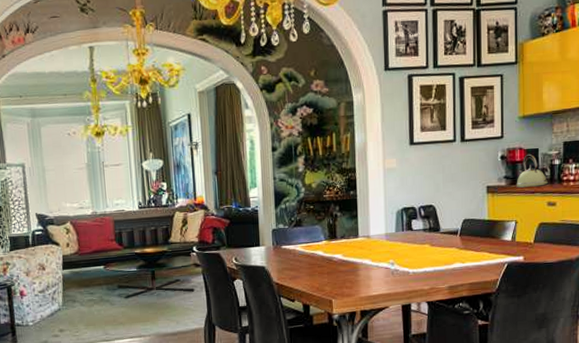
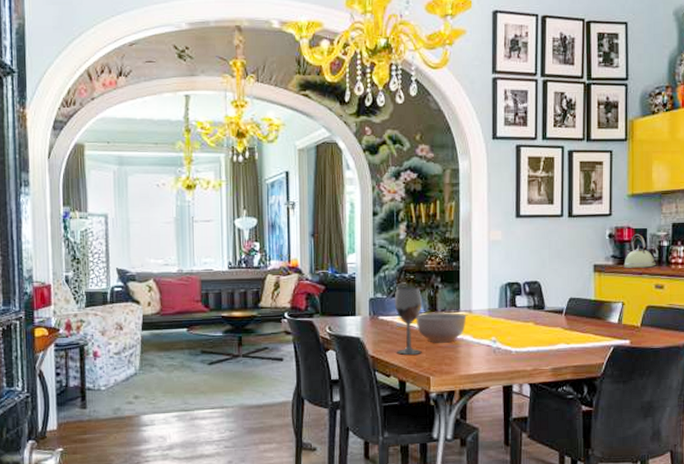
wine glass: none [295,216,324,281] -> present [394,287,422,355]
bowl: none [317,238,365,268] -> present [416,312,467,343]

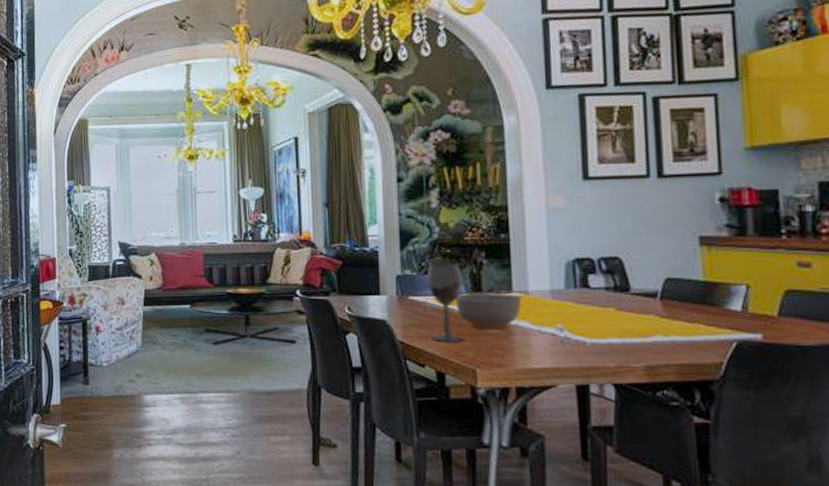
kettle: present [623,233,657,268] -> none [745,196,798,241]

